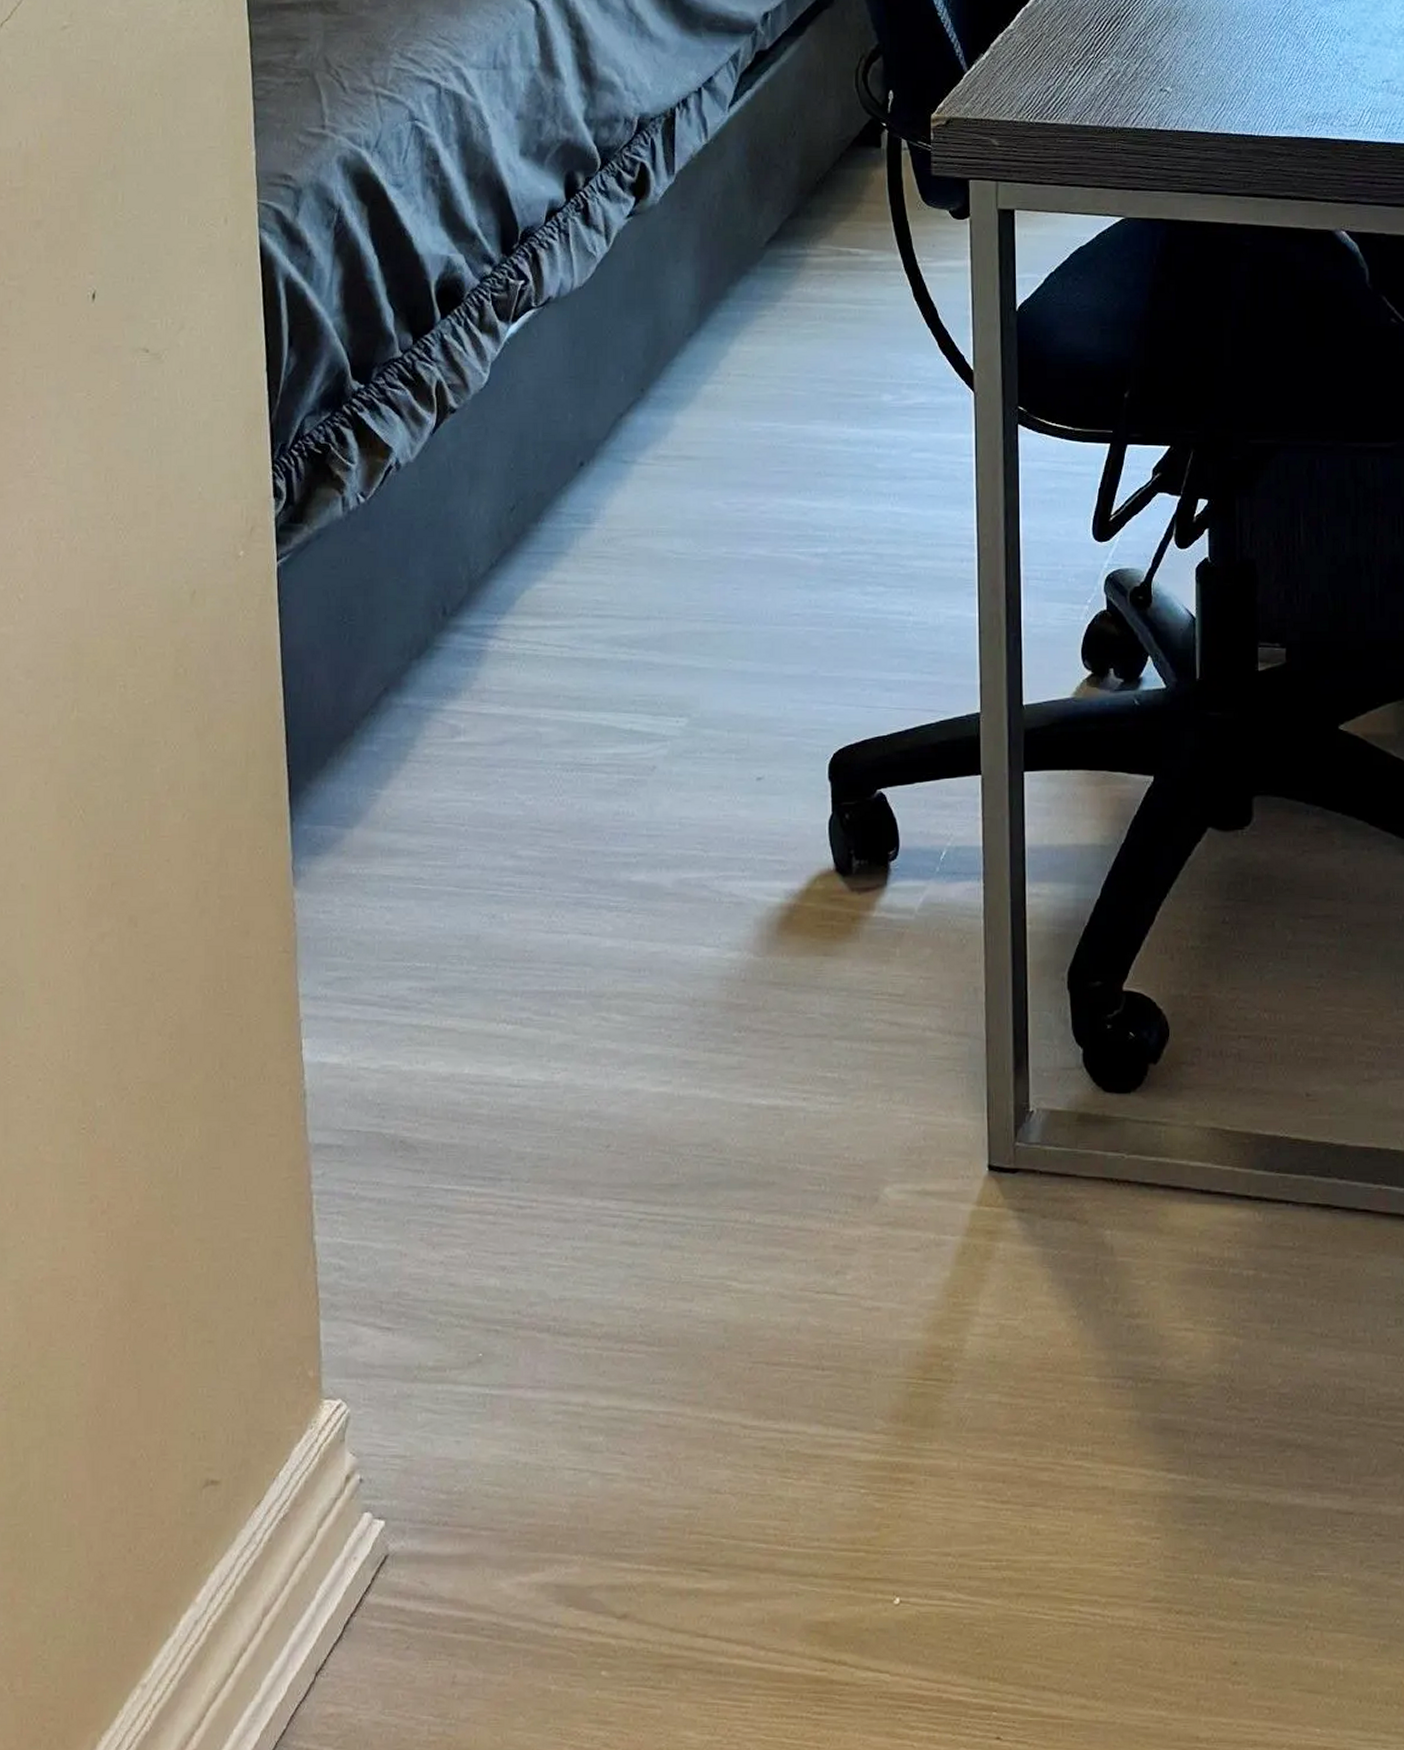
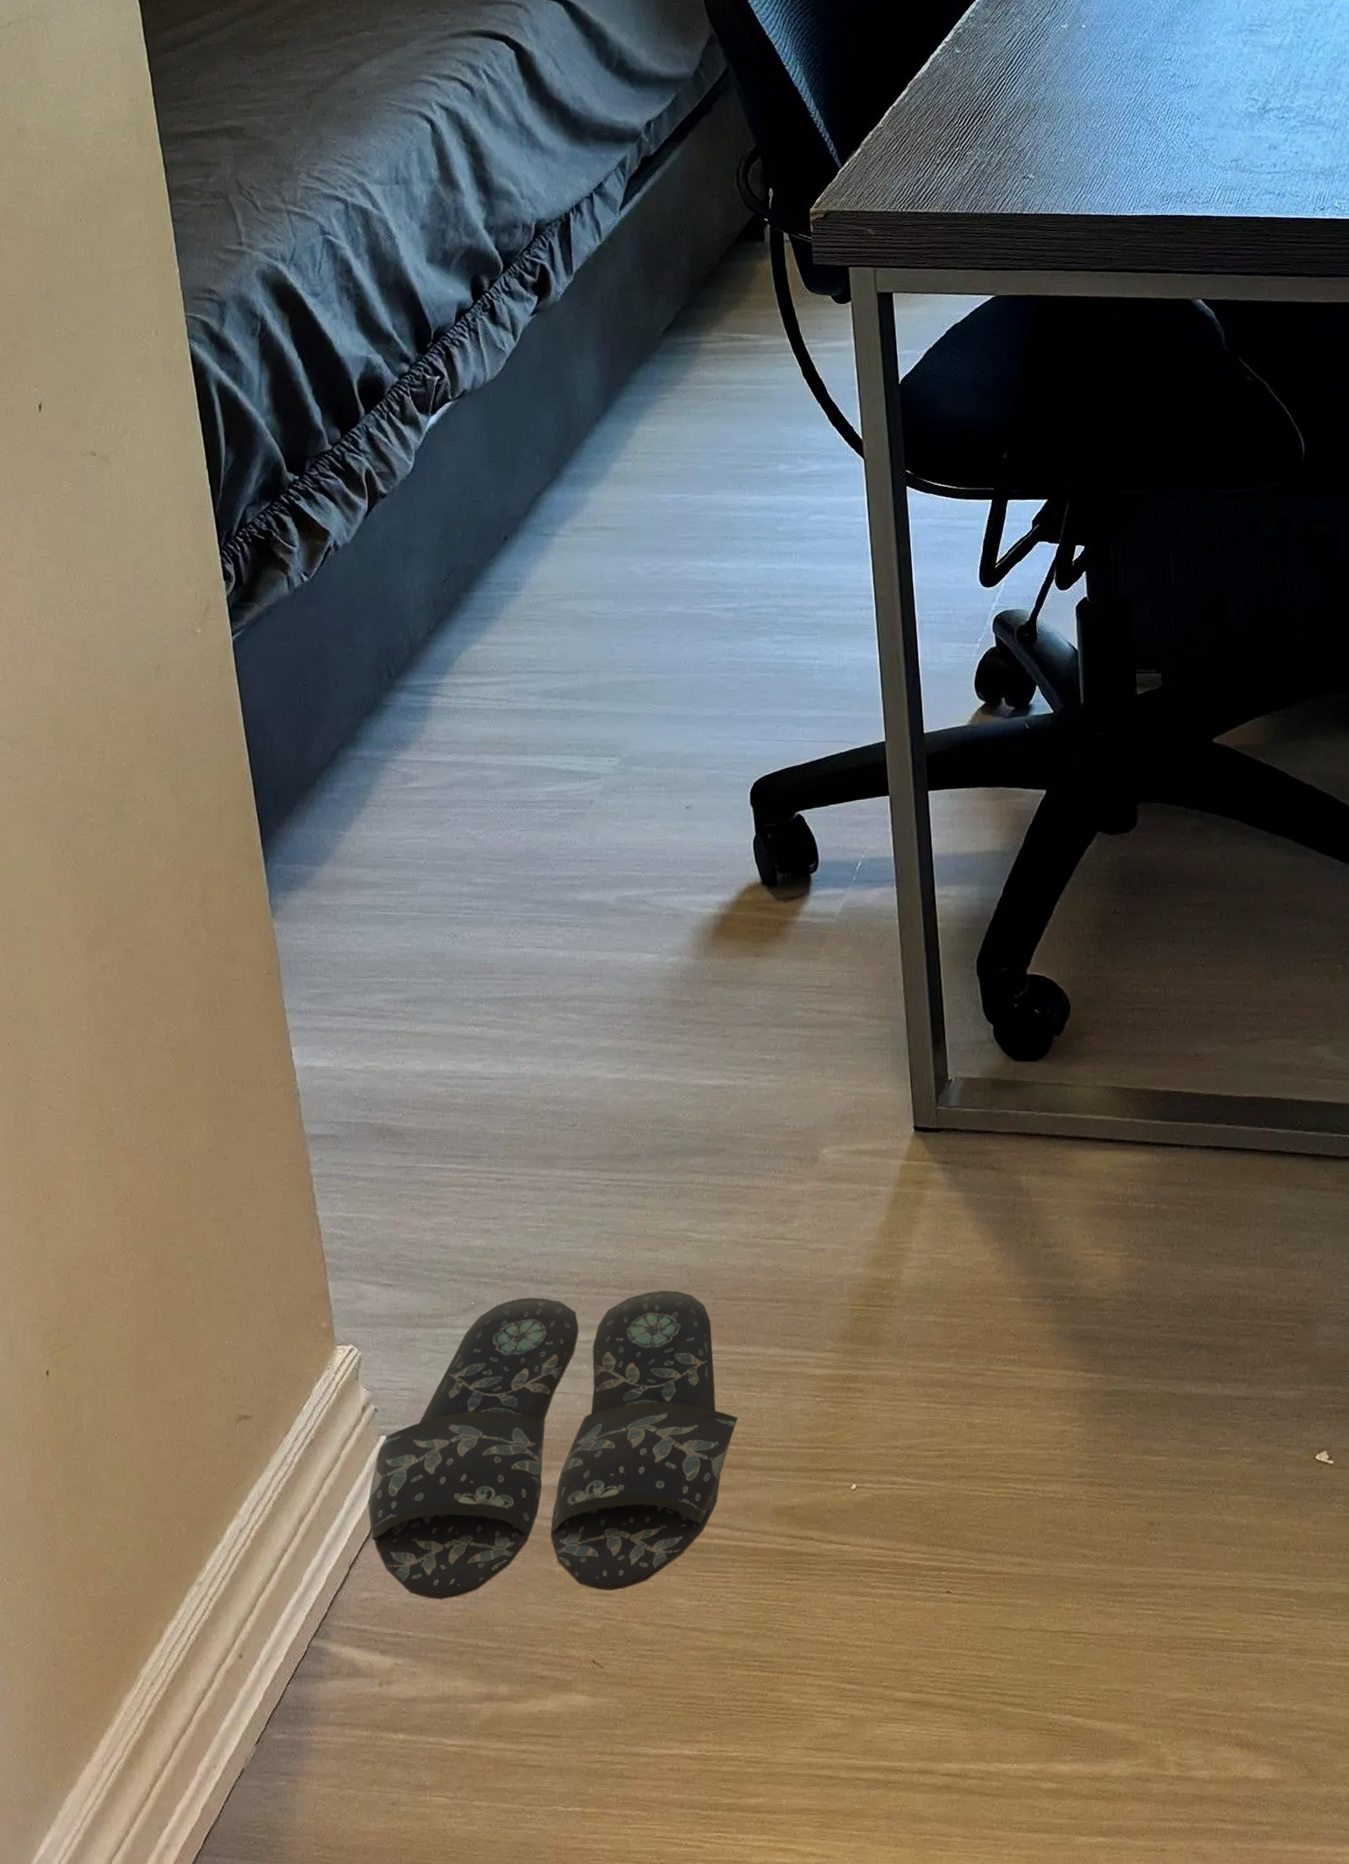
slippers: none [343,1350,771,1719] -> present [368,1290,738,1600]

